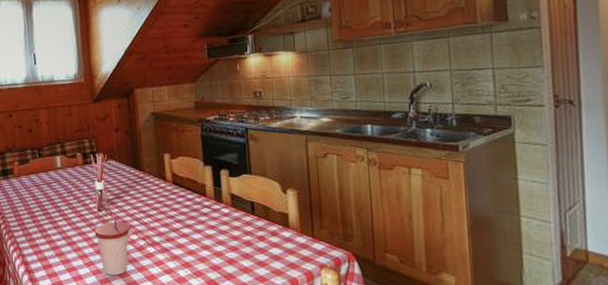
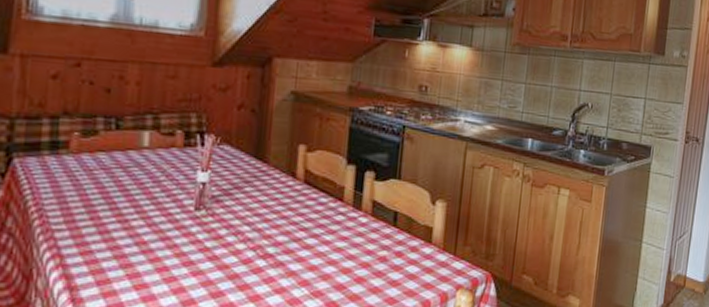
cup: present [94,218,130,276] -> none [184,220,237,296]

